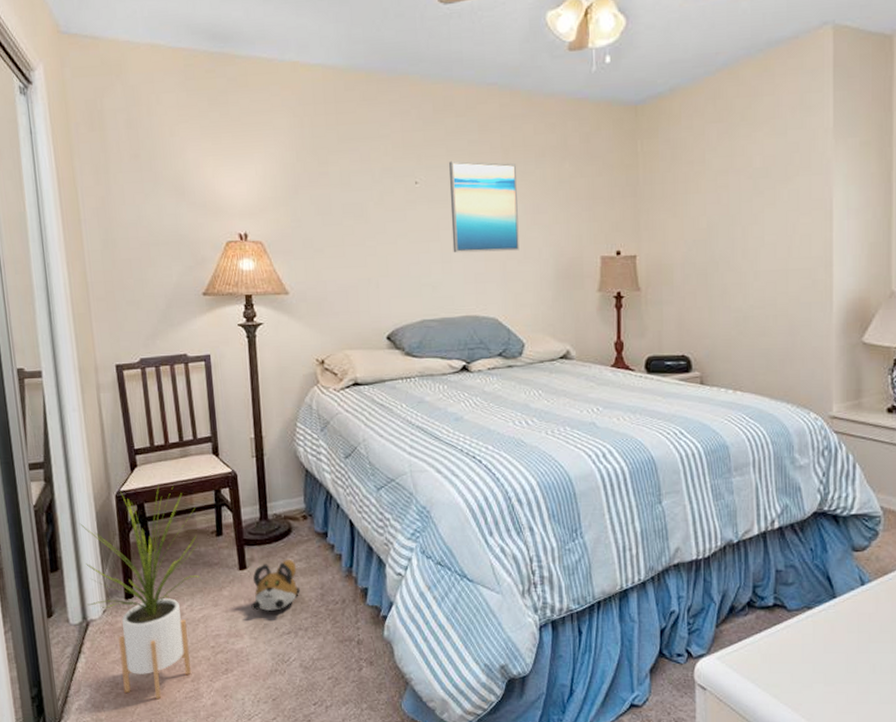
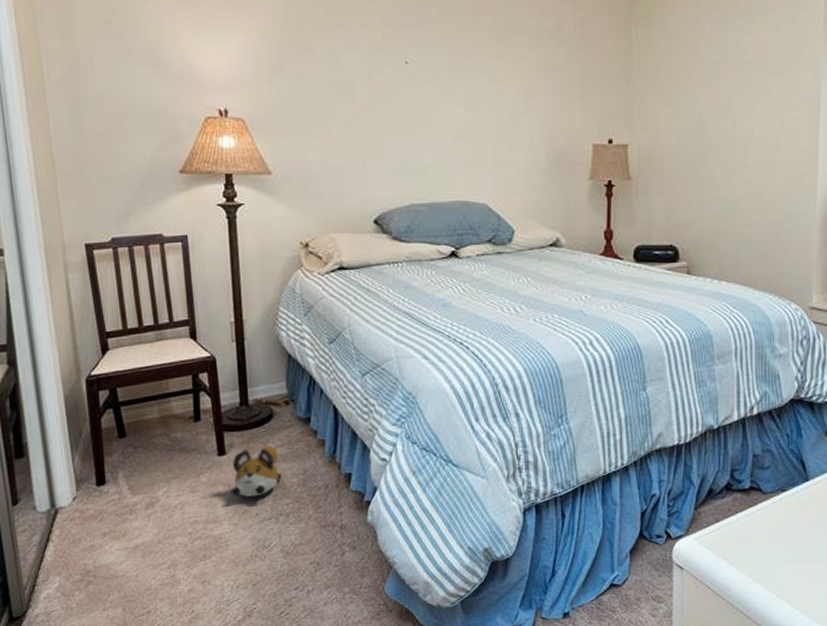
house plant: present [79,484,202,700] -> none [46,368,179,587]
wall art: present [449,160,519,253] -> none [440,41,511,137]

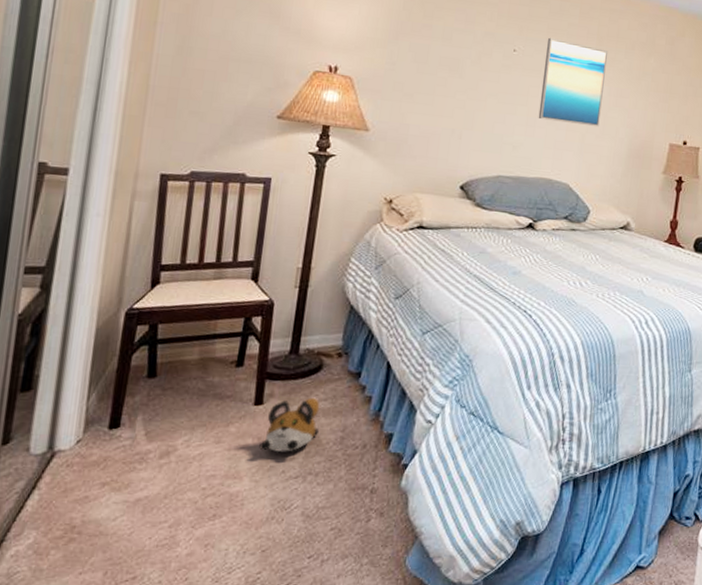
wall art: none [440,41,511,137] -> present [538,37,609,127]

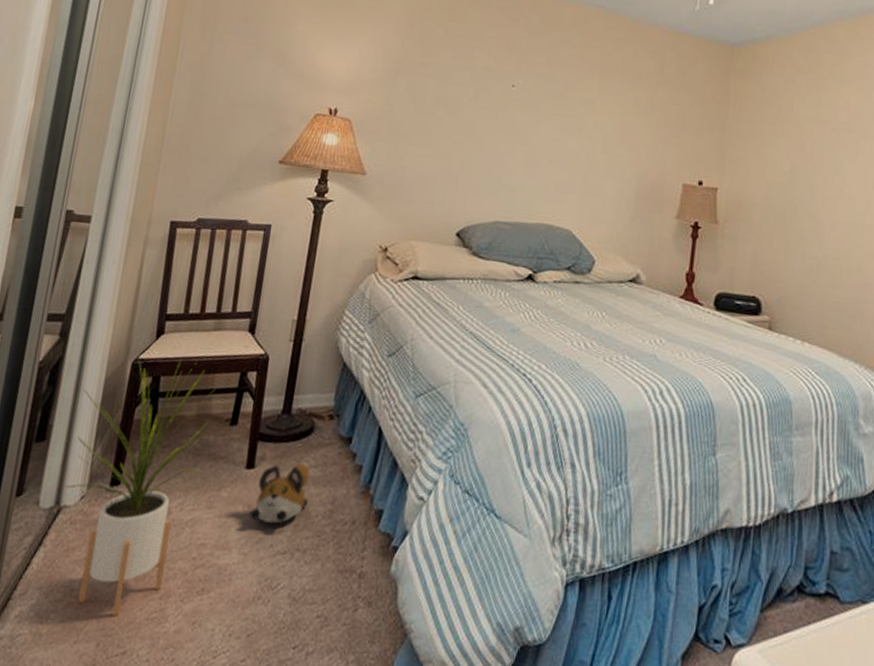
house plant: none [58,304,218,547] -> present [65,356,215,617]
wall art: present [538,37,609,127] -> none [538,70,613,167]

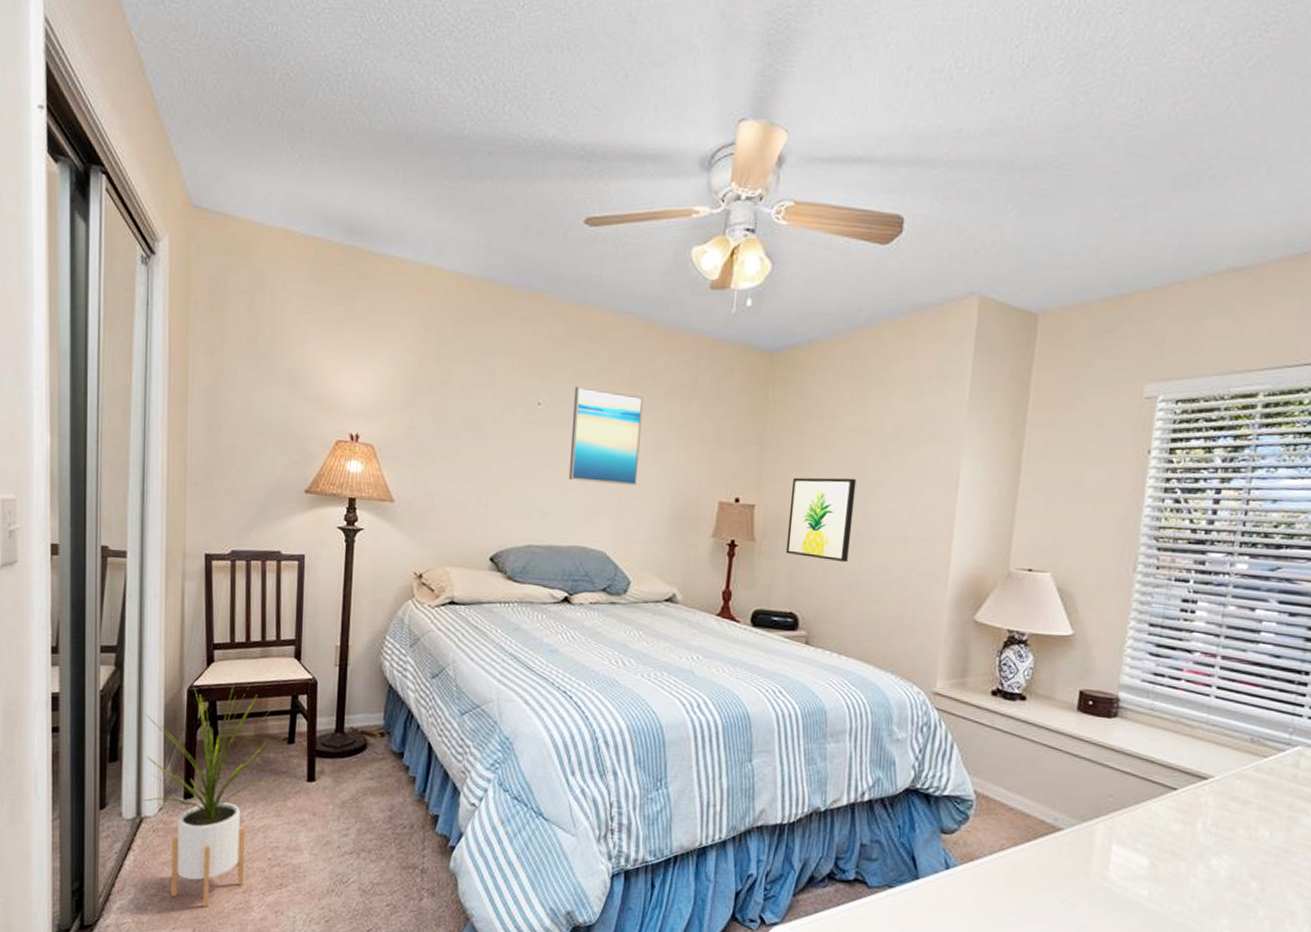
plush toy: present [249,463,310,524] -> none [315,775,369,828]
wall art: none [538,70,613,167] -> present [568,386,644,486]
wall art: none [748,163,815,248] -> present [785,477,857,563]

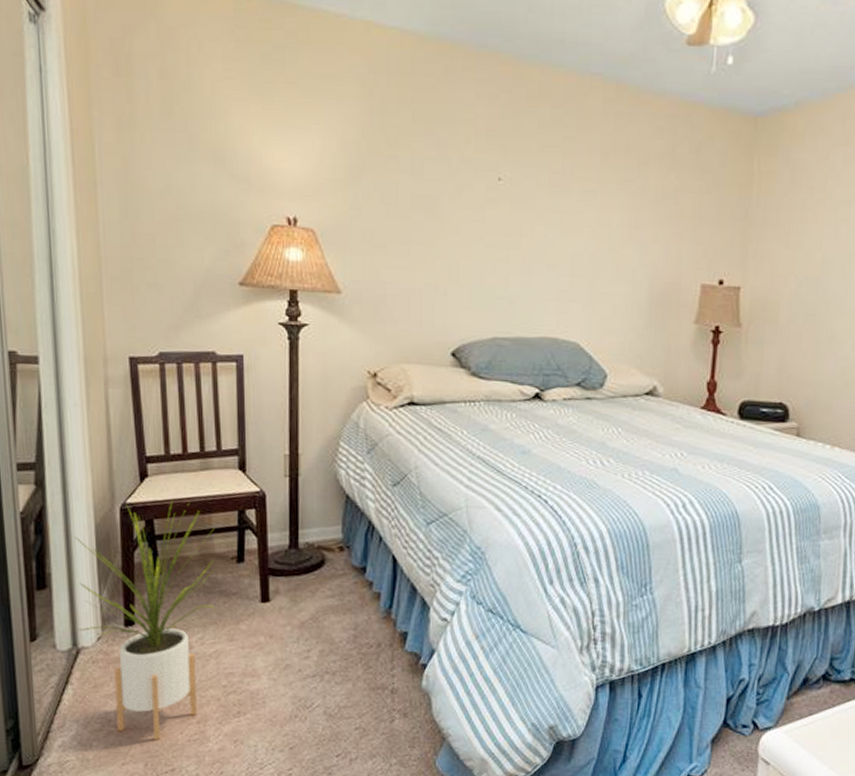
wall art: present [568,386,644,486] -> none [535,158,616,270]
wall art: present [785,477,857,563] -> none [774,255,850,348]

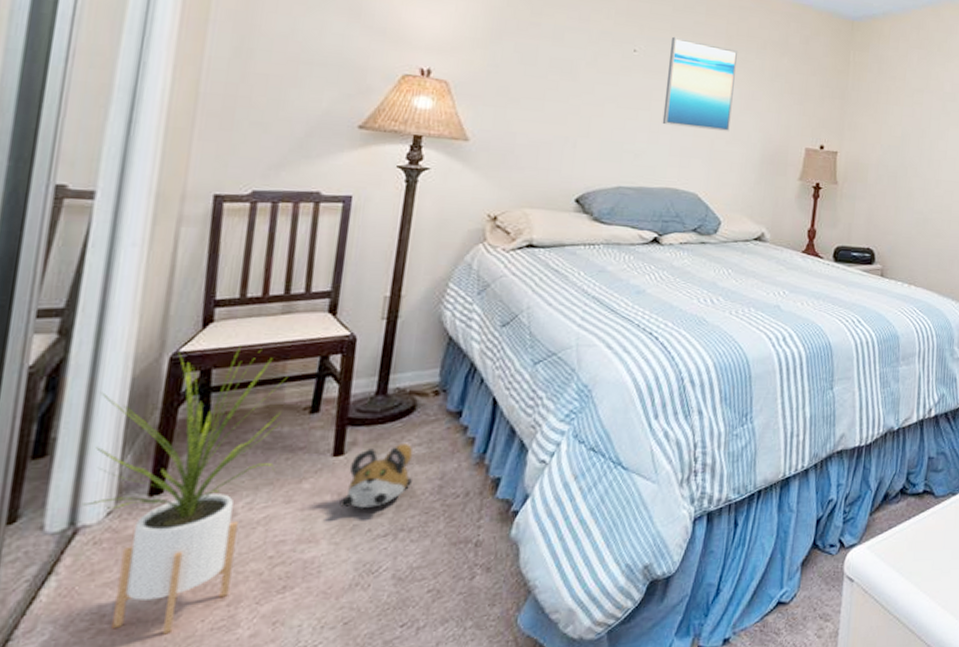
plush toy: none [272,594,331,651] -> present [339,442,413,508]
wall art: none [535,158,616,270] -> present [662,36,738,132]

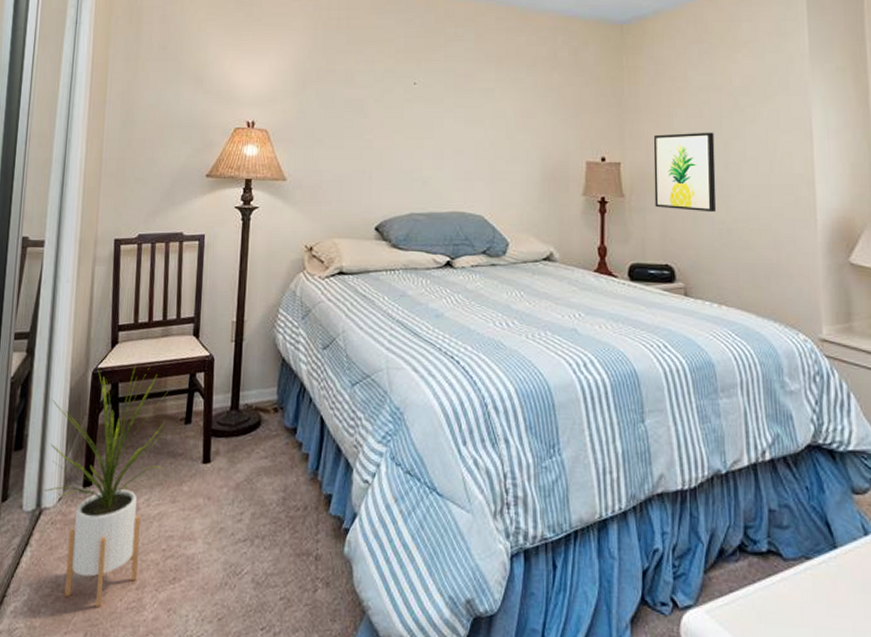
plush toy: present [339,442,413,508] -> none [209,455,263,513]
wall art: present [662,36,738,132] -> none [445,65,509,152]
wall art: none [864,128,923,204] -> present [653,132,717,213]

